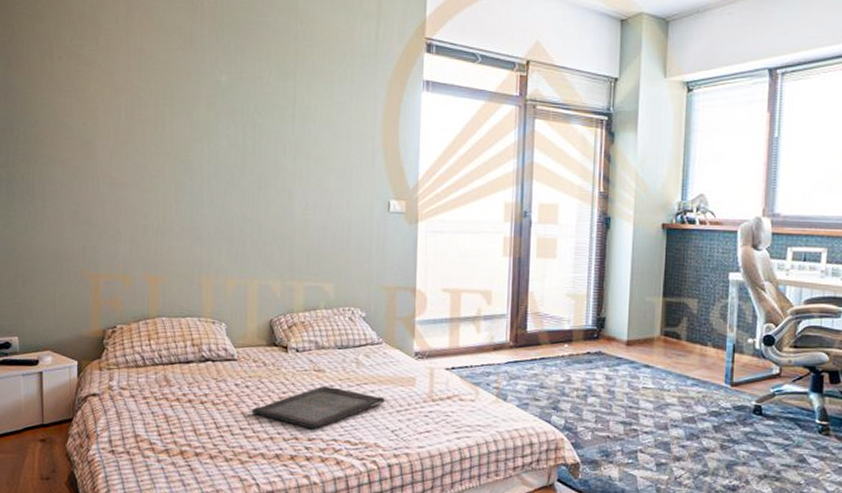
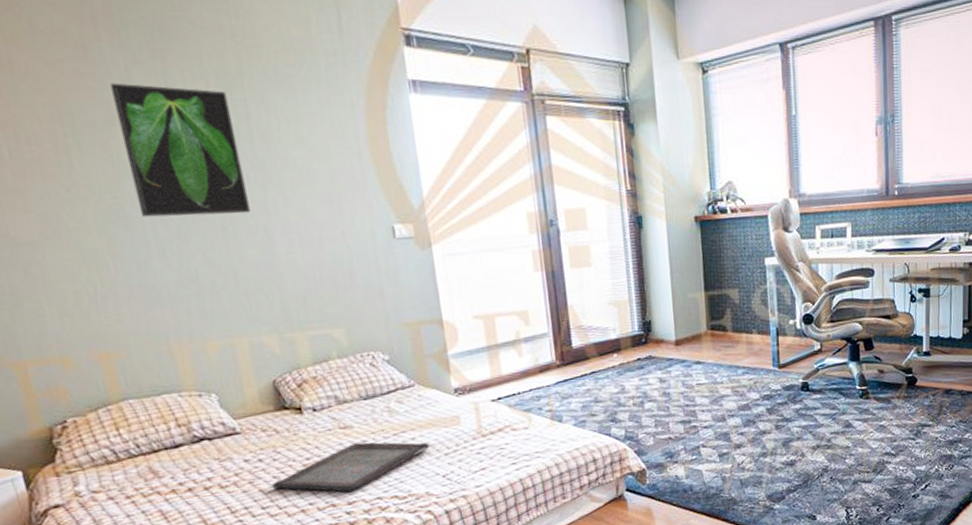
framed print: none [202,68,283,178] -> present [109,83,251,218]

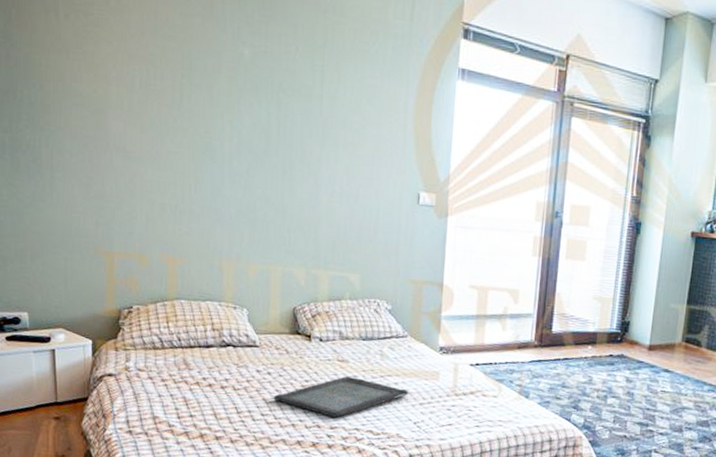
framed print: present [109,83,251,218] -> none [223,38,310,162]

